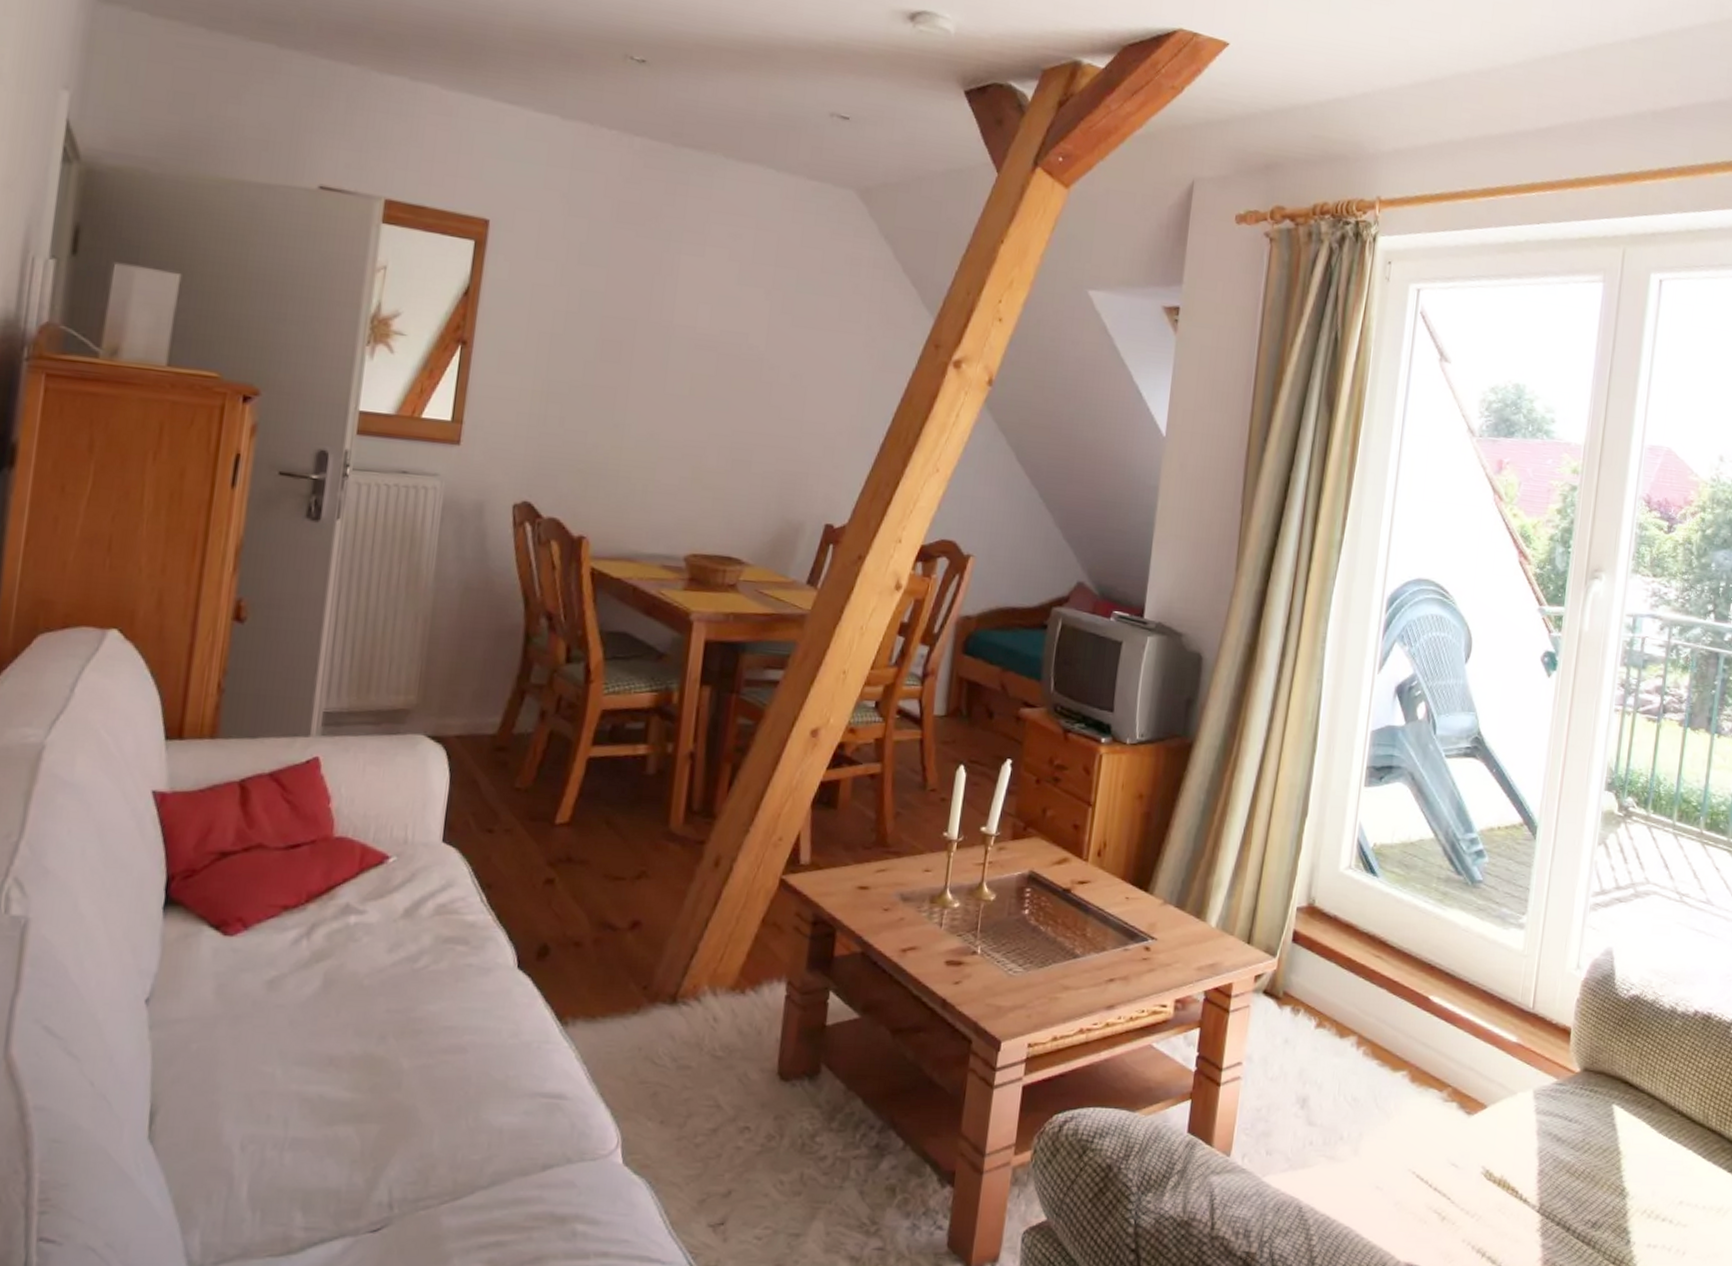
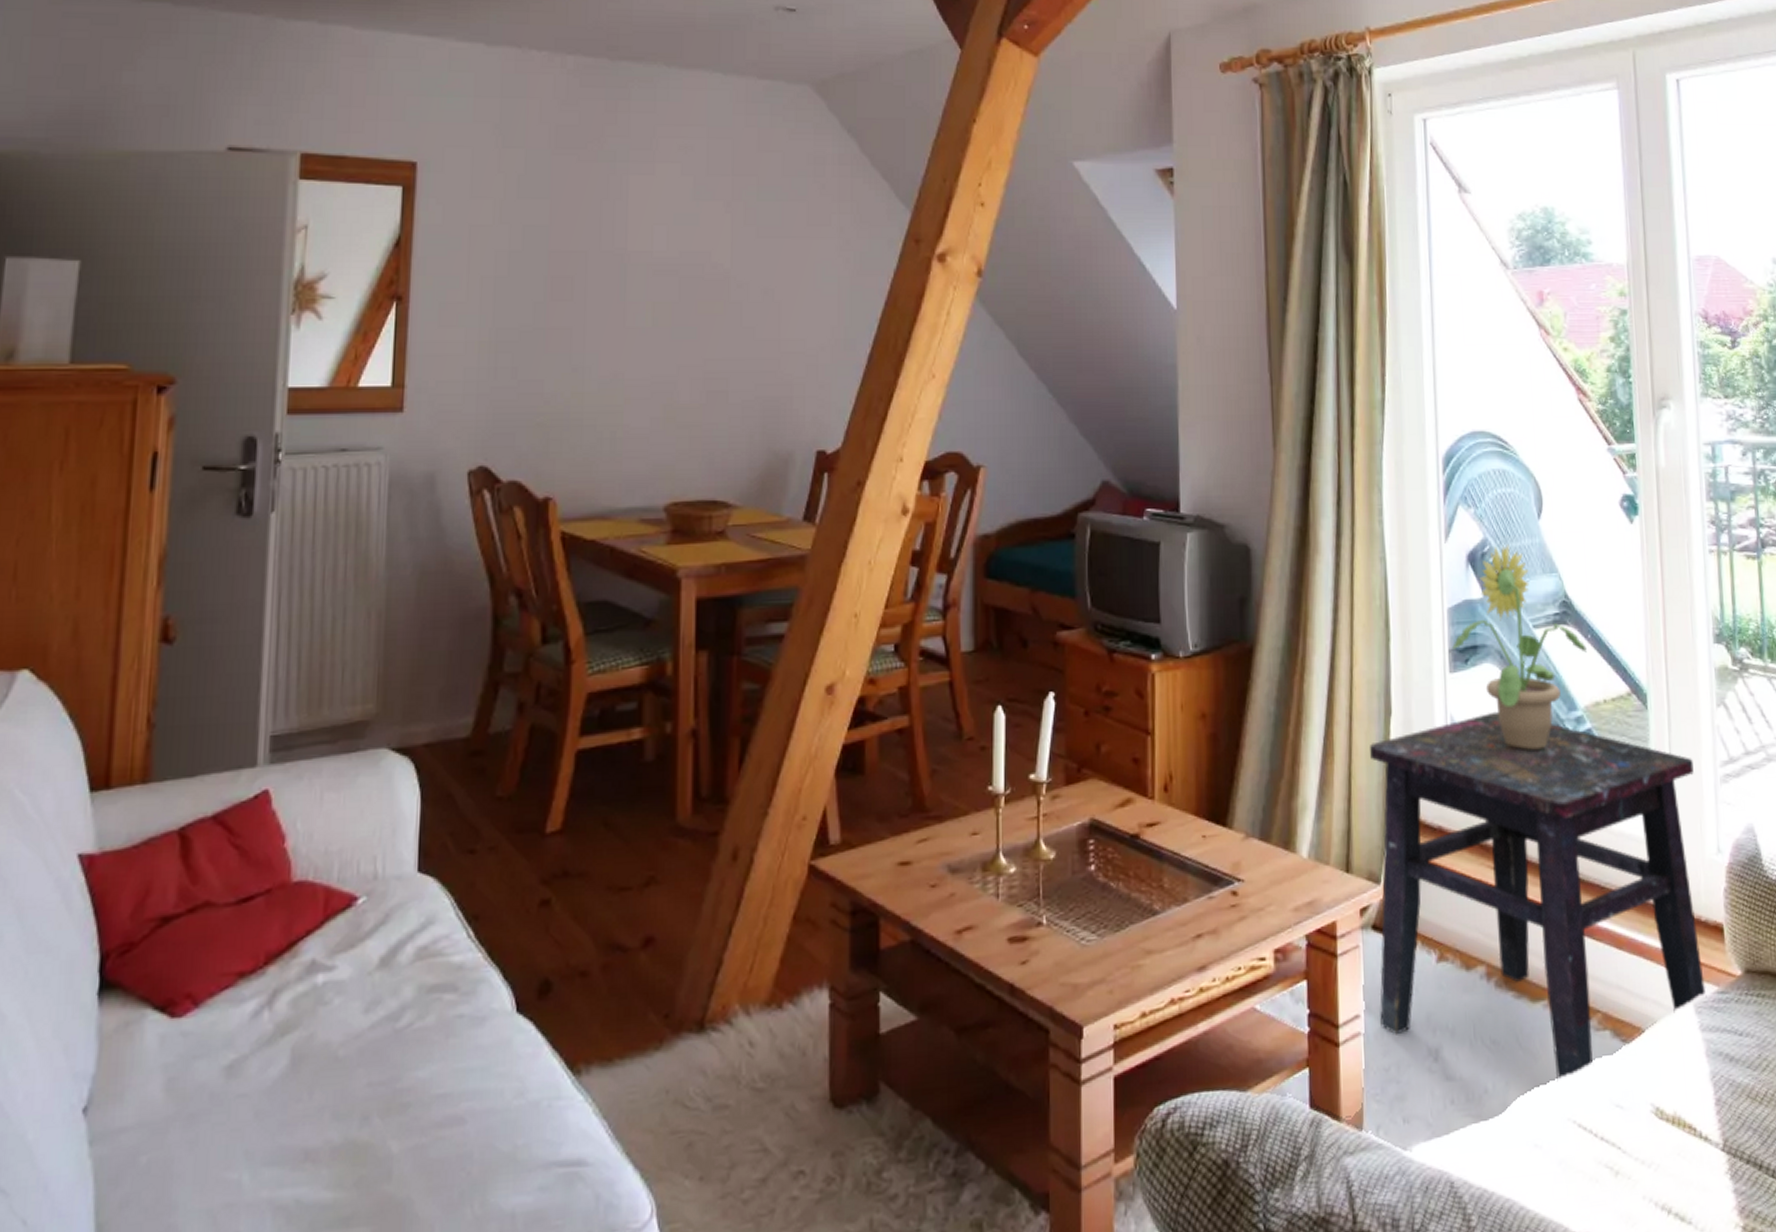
side table: none [1258,824,1569,1139] -> present [1370,711,1707,1082]
sunflower: none [1370,682,1490,862] -> present [1452,545,1587,750]

